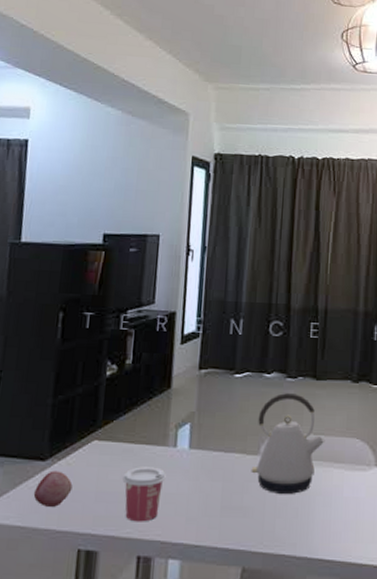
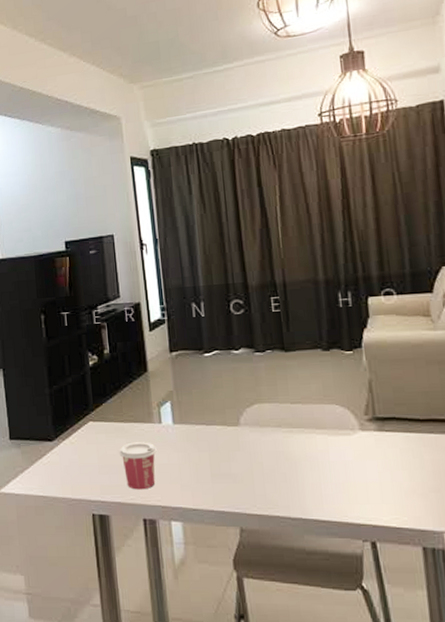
fruit: present [33,470,73,507] -> none [48,449,79,479]
kettle: present [251,393,325,495] -> none [233,366,303,462]

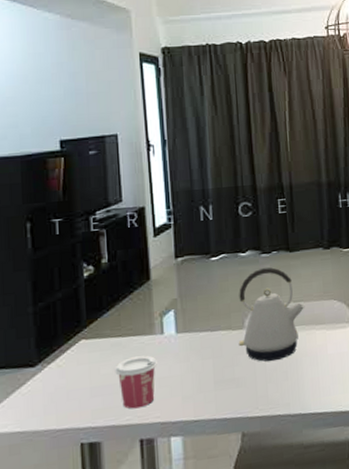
kettle: none [233,366,303,462] -> present [238,267,305,362]

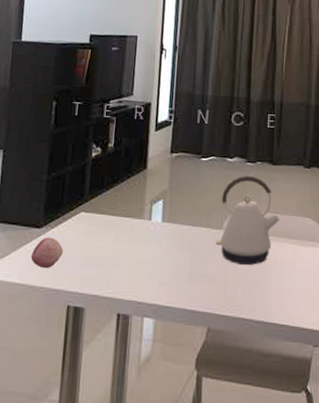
fruit: none [28,374,66,410] -> present [30,237,63,268]
cup: present [115,355,157,409] -> none [105,236,142,284]

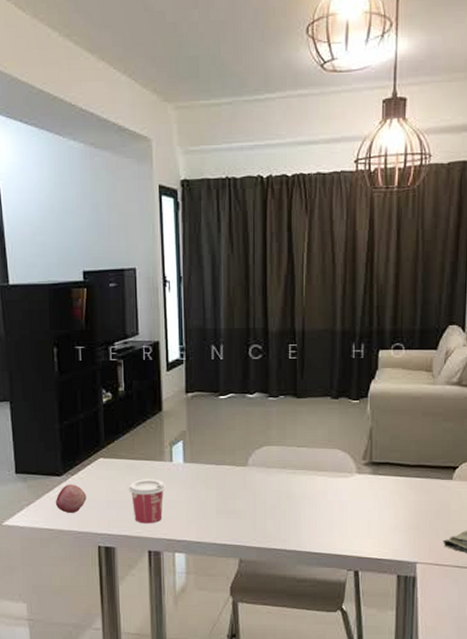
cup: none [105,236,142,284] -> present [128,479,166,524]
kettle: present [215,176,281,266] -> none [241,411,308,500]

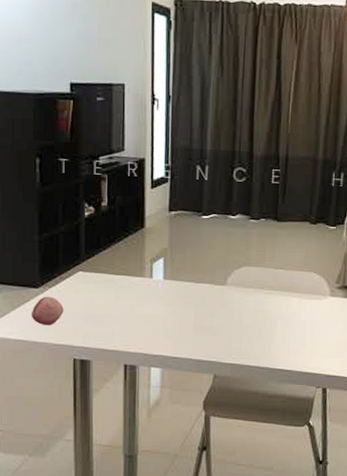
cup: present [128,479,166,524] -> none [107,294,145,338]

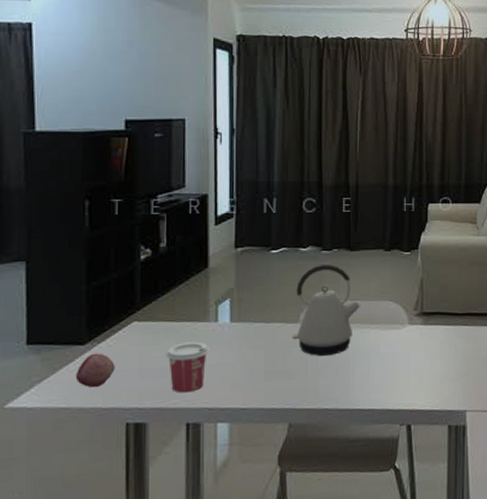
cup: none [107,294,145,338] -> present [166,342,209,393]
kettle: none [219,233,285,319] -> present [292,265,361,357]

